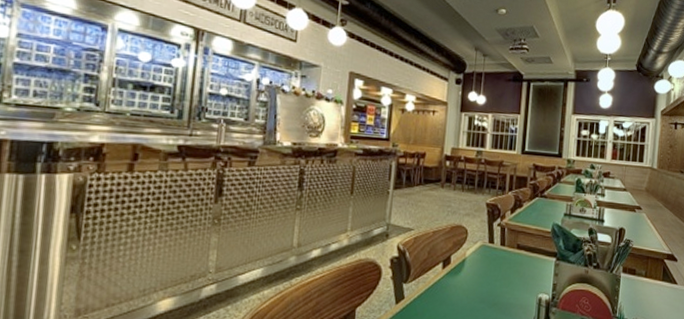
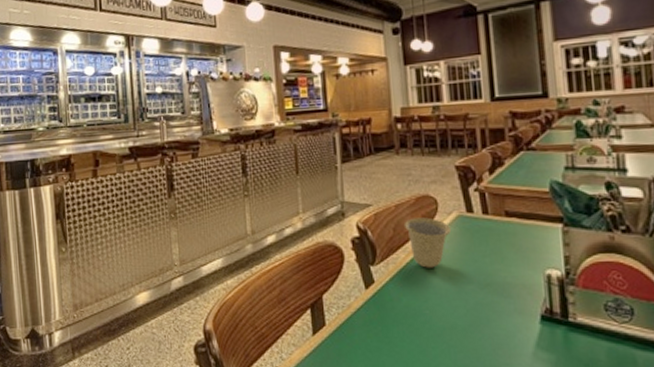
cup: none [437,244,475,288] -> present [403,217,452,268]

